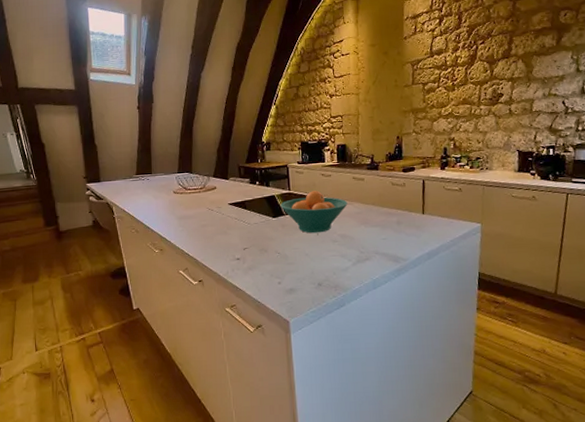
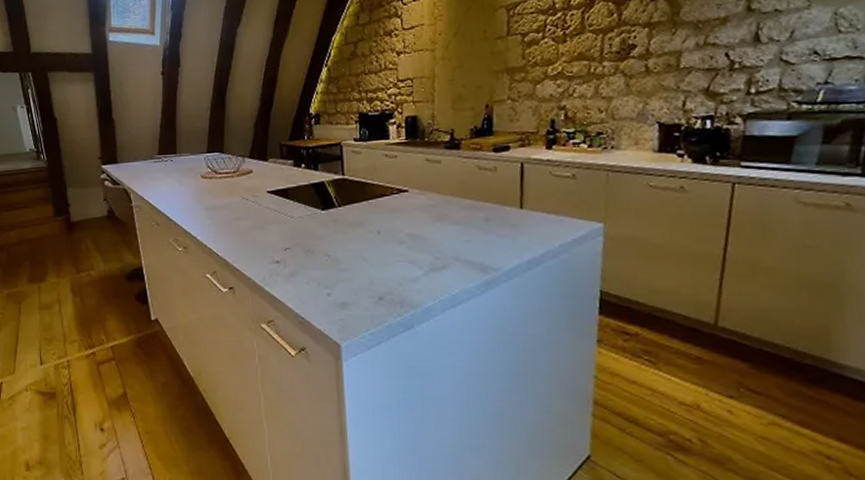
fruit bowl: present [280,190,348,233] -> none [331,176,419,232]

